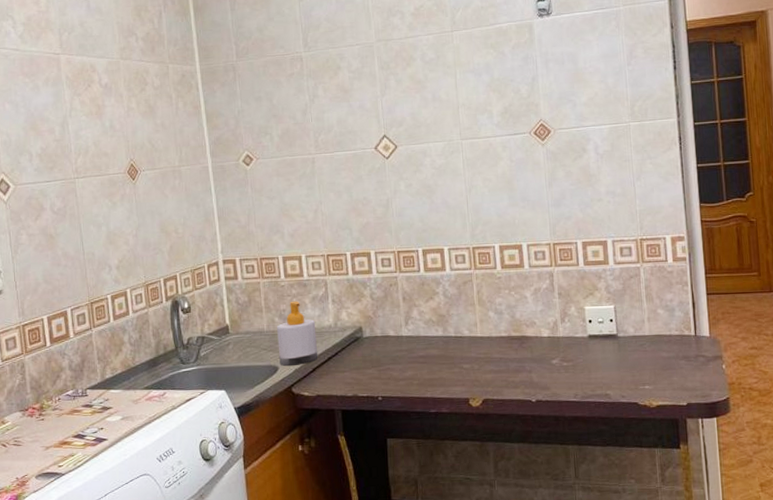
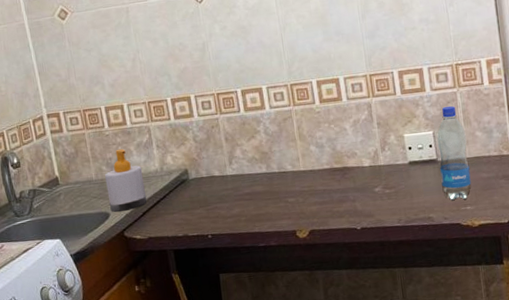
bottle: none [617,280,651,379] -> present [436,105,472,201]

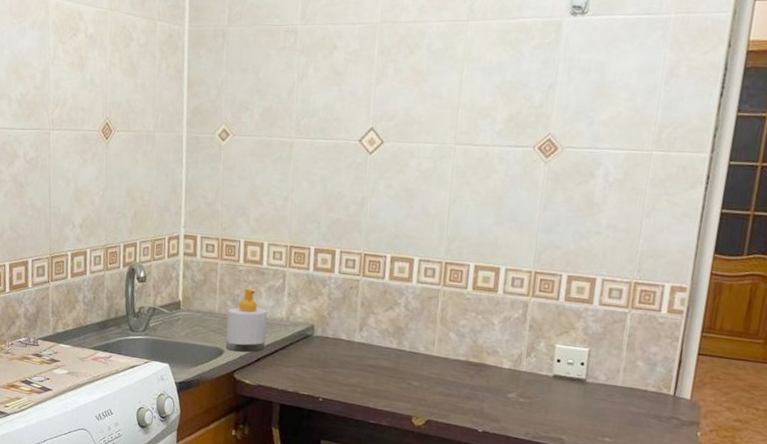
bottle: present [436,105,472,201] -> none [582,325,626,430]

